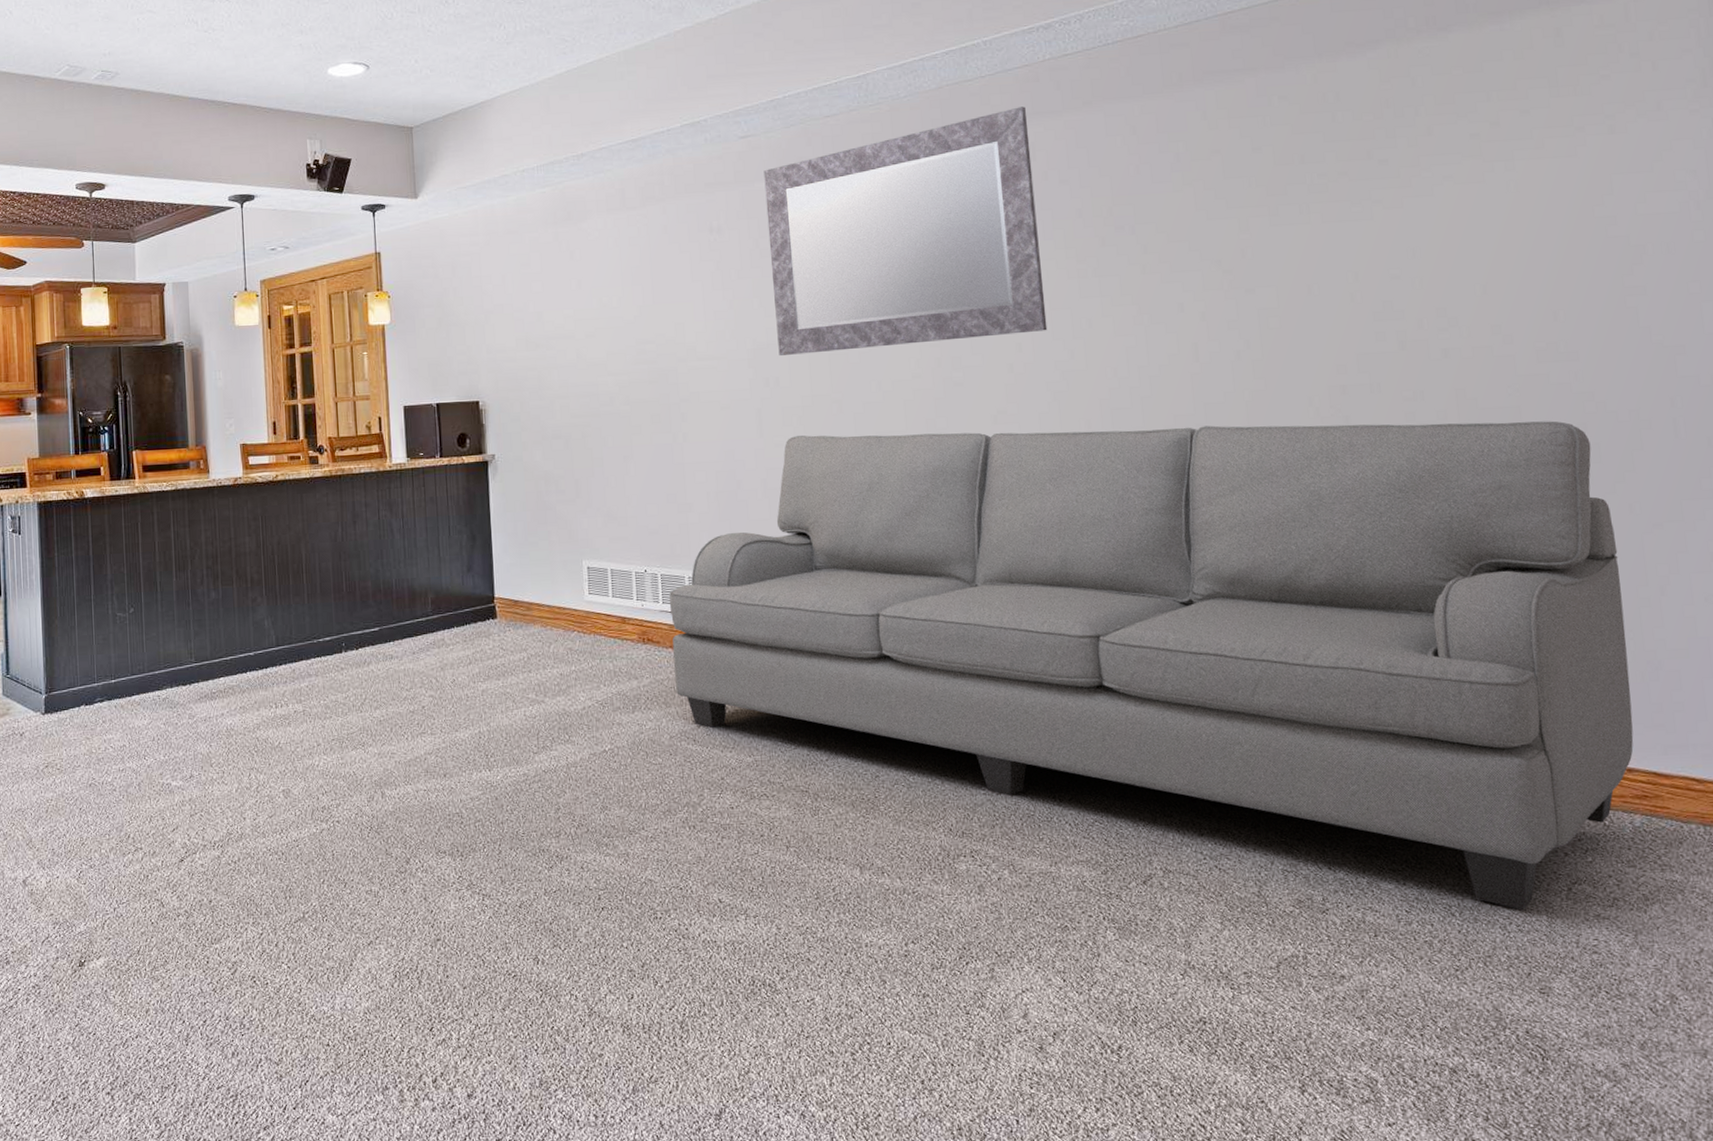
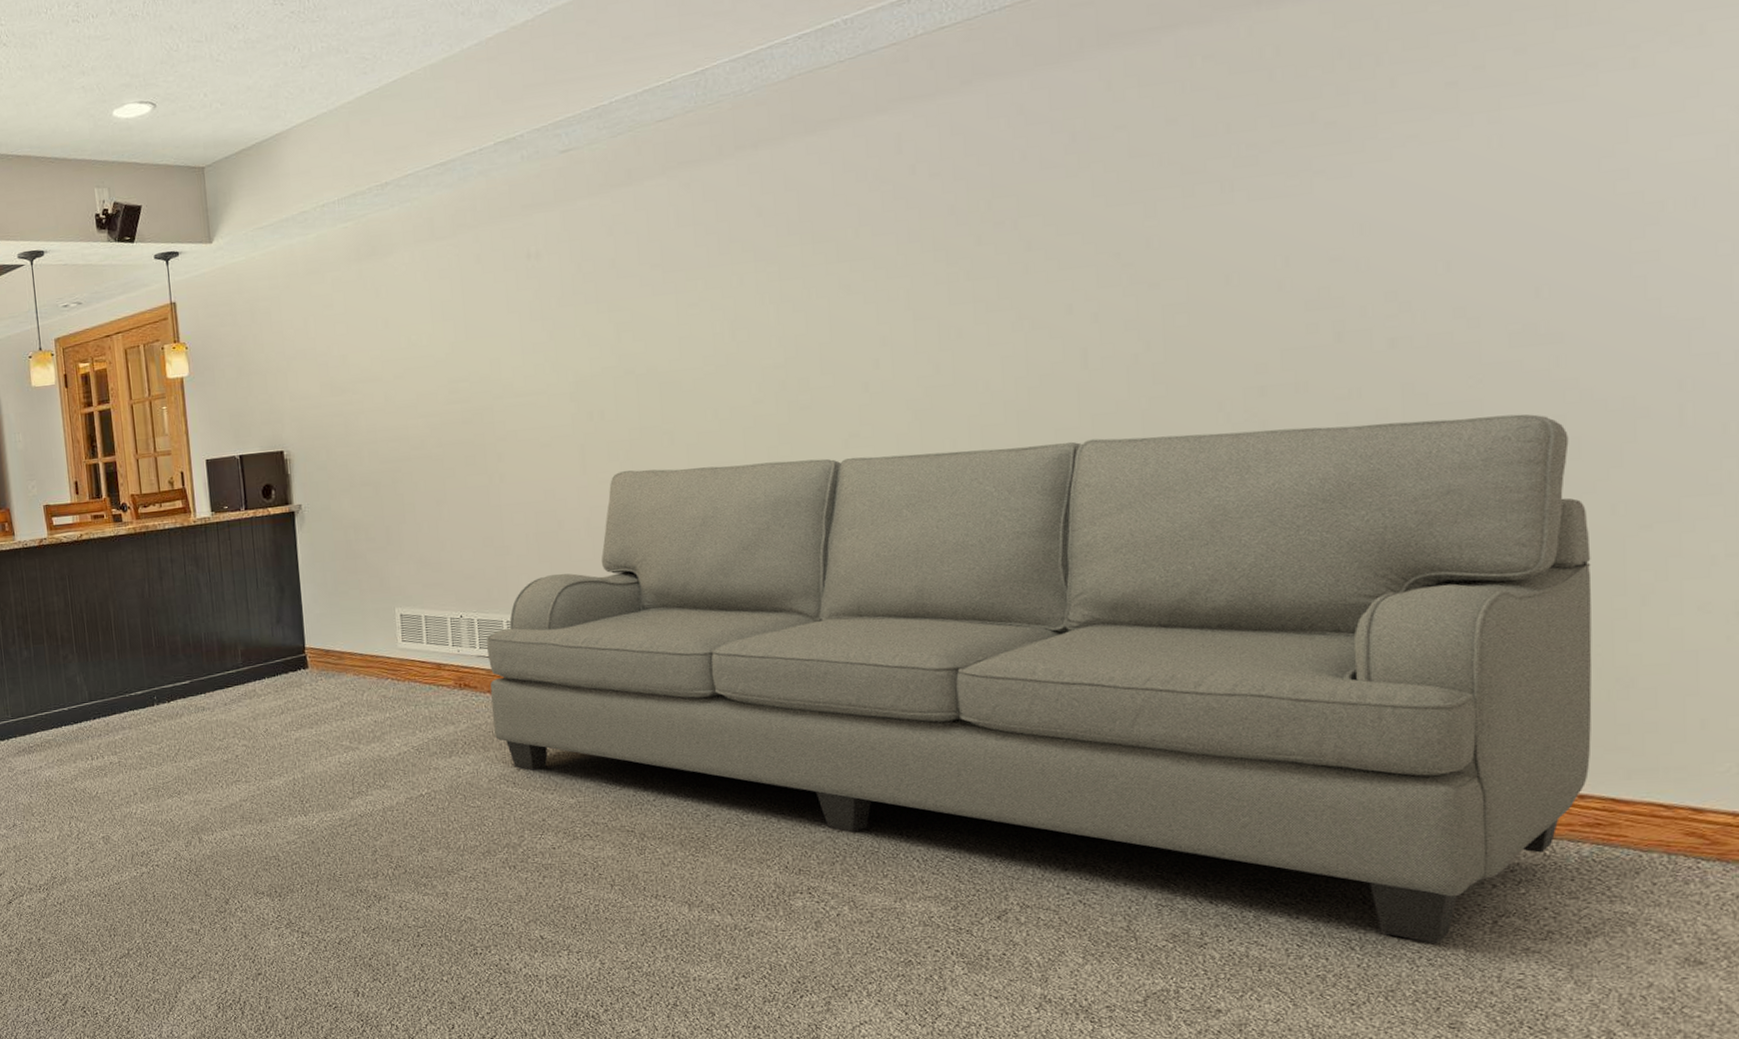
mirror: present [763,106,1048,355] -> none [587,92,910,387]

